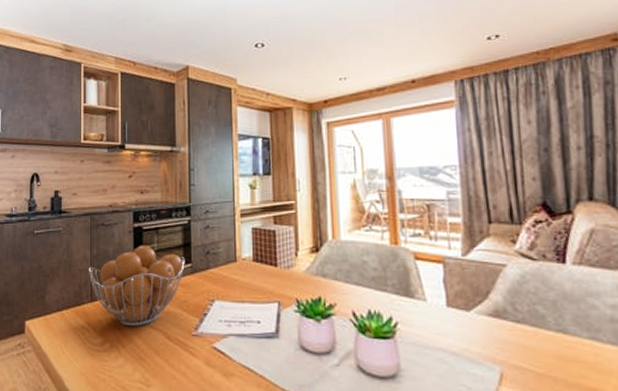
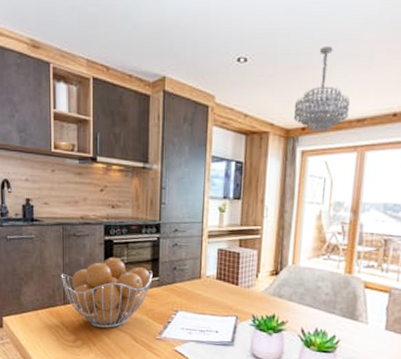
chandelier: none [314,27,368,104] -> present [293,47,350,133]

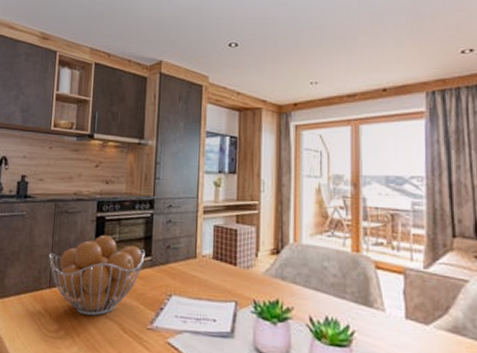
chandelier: present [293,47,350,133] -> none [284,32,338,108]

